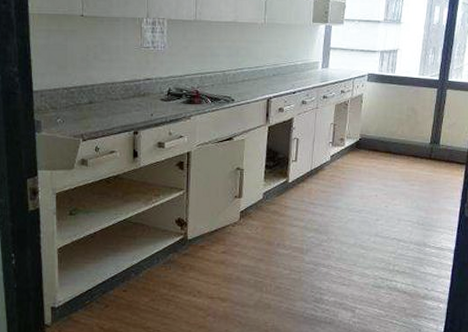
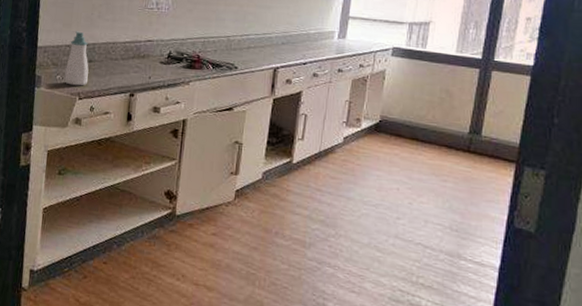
soap bottle: none [65,73,90,128] -> present [64,31,89,86]

